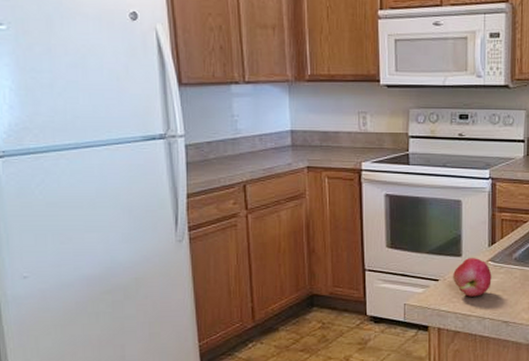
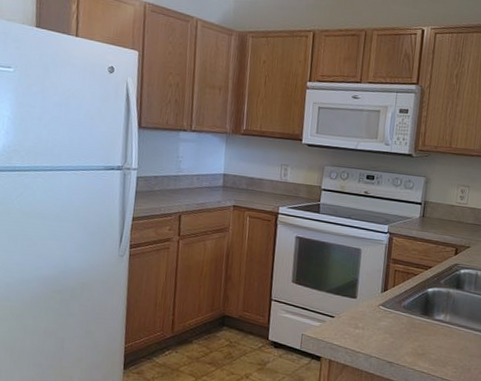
apple: present [453,258,492,297] -> none [347,300,382,336]

